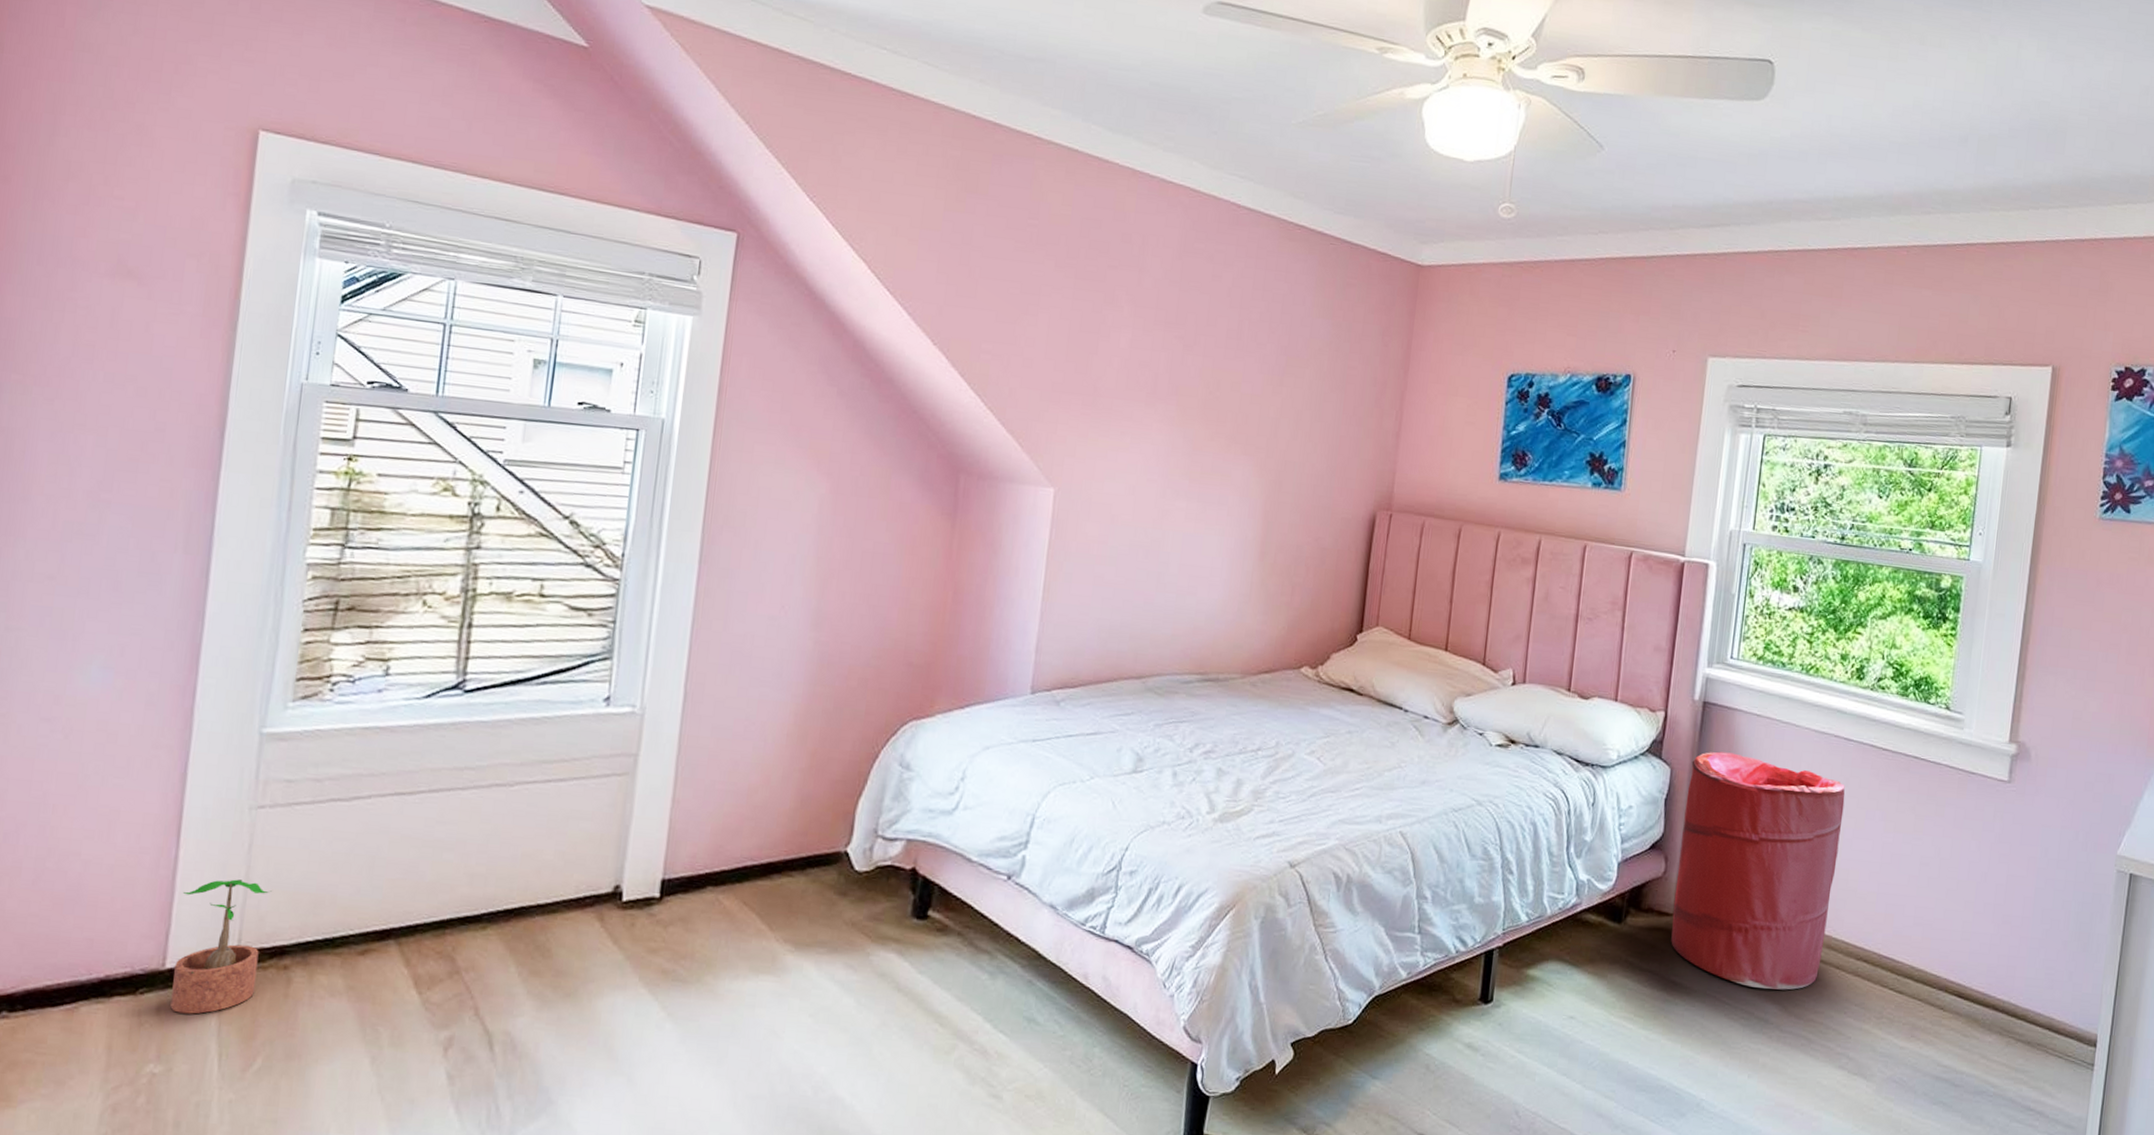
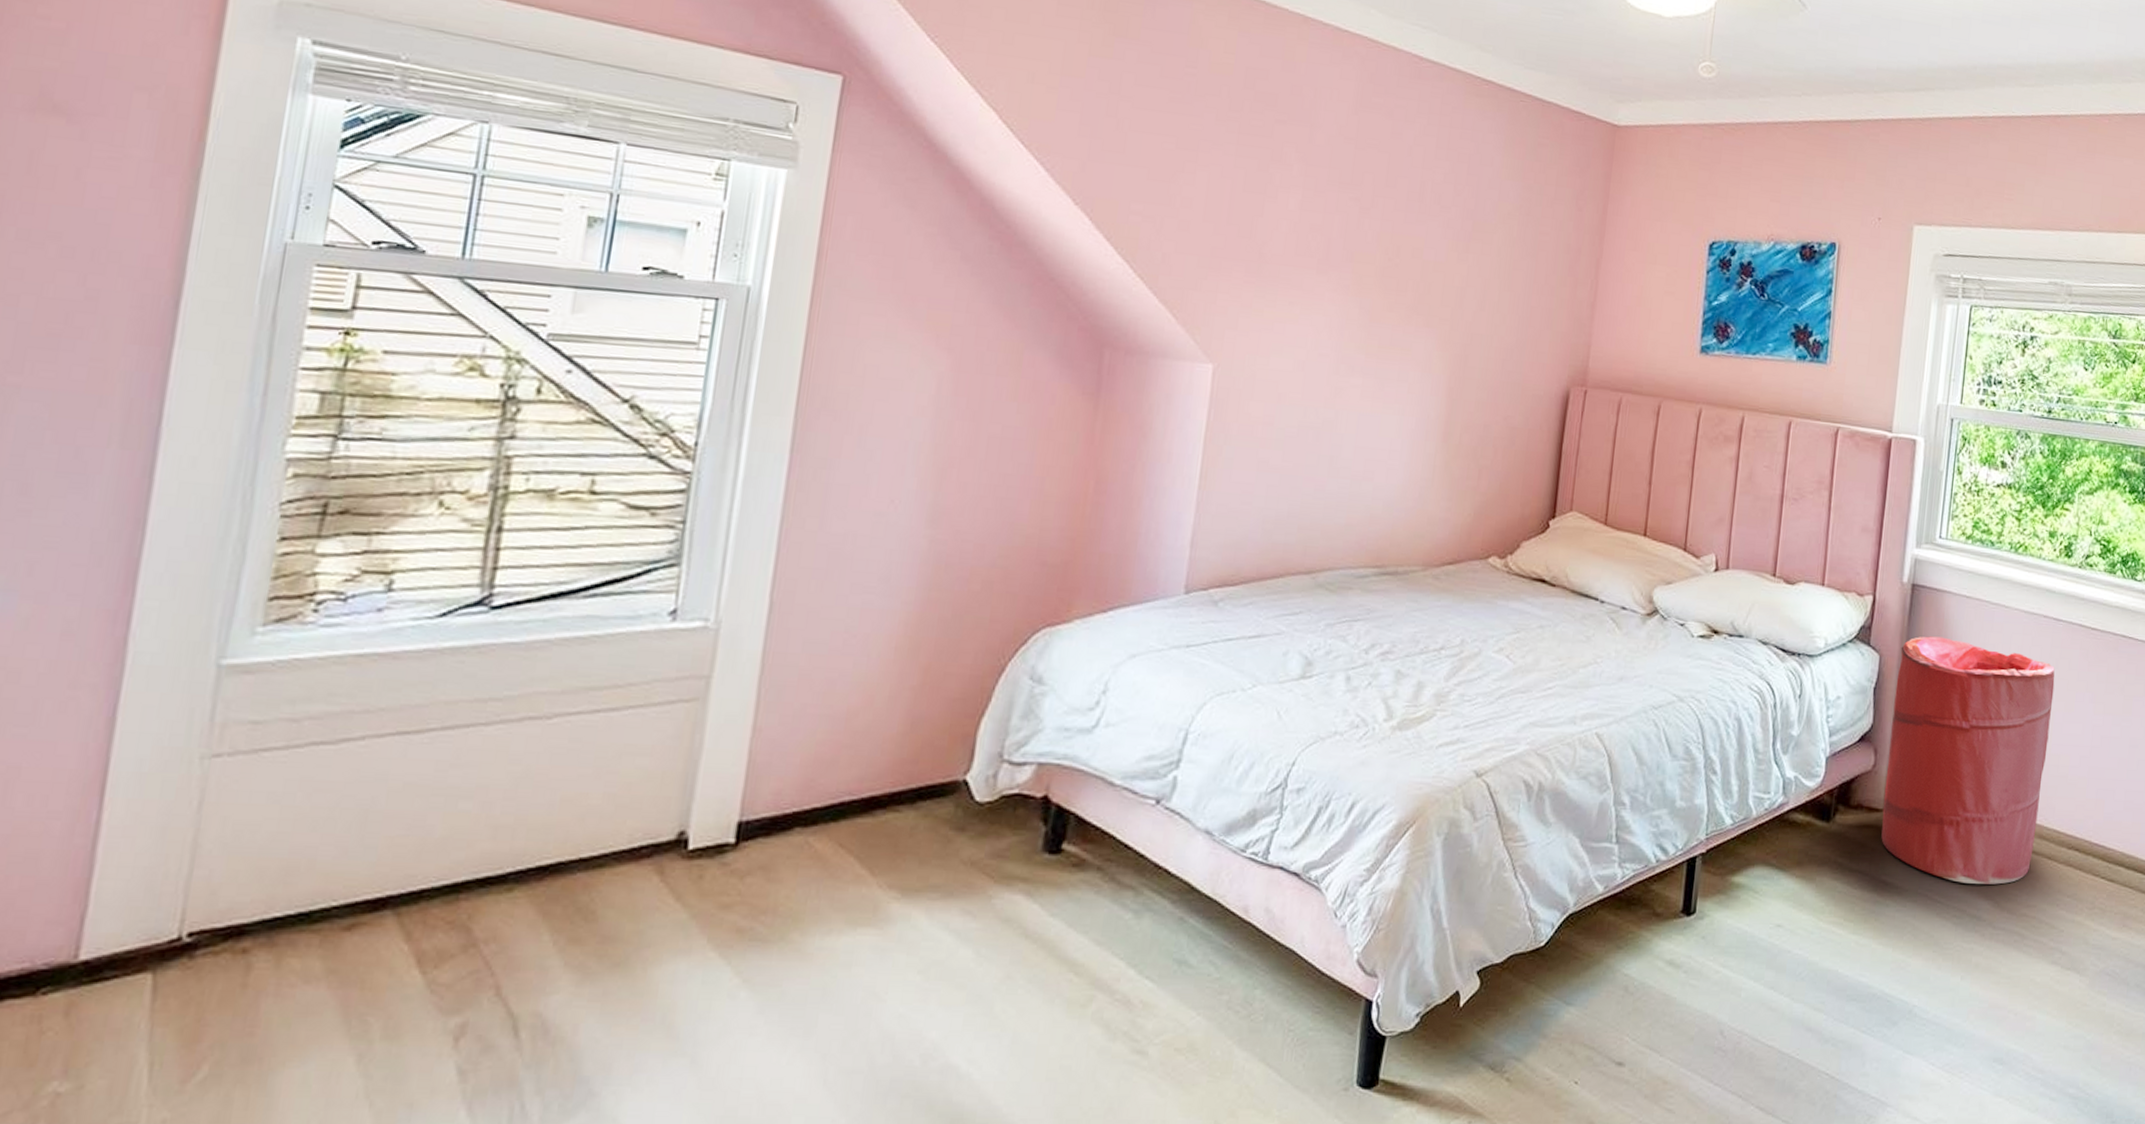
potted plant: present [170,879,272,1014] -> none [84,845,228,1016]

